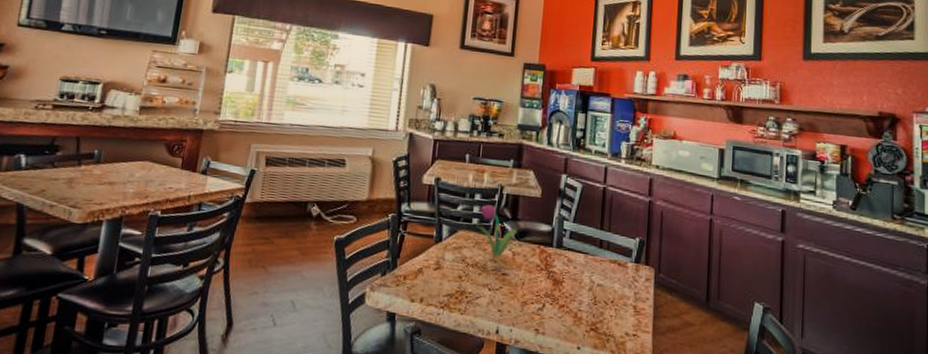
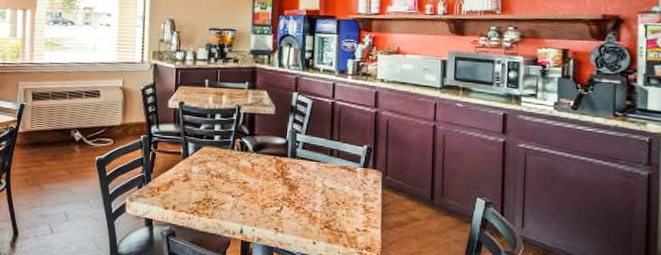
plant: present [474,205,521,272] -> none [217,123,259,181]

